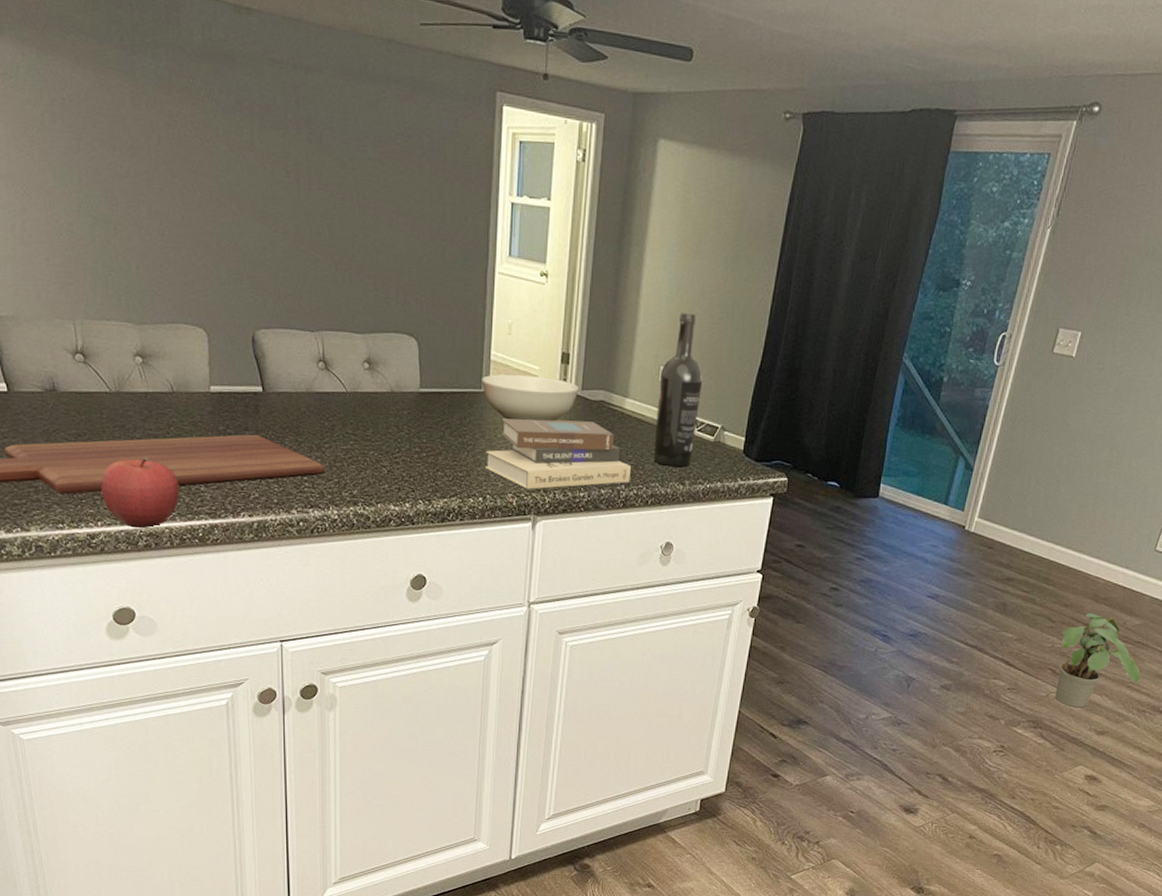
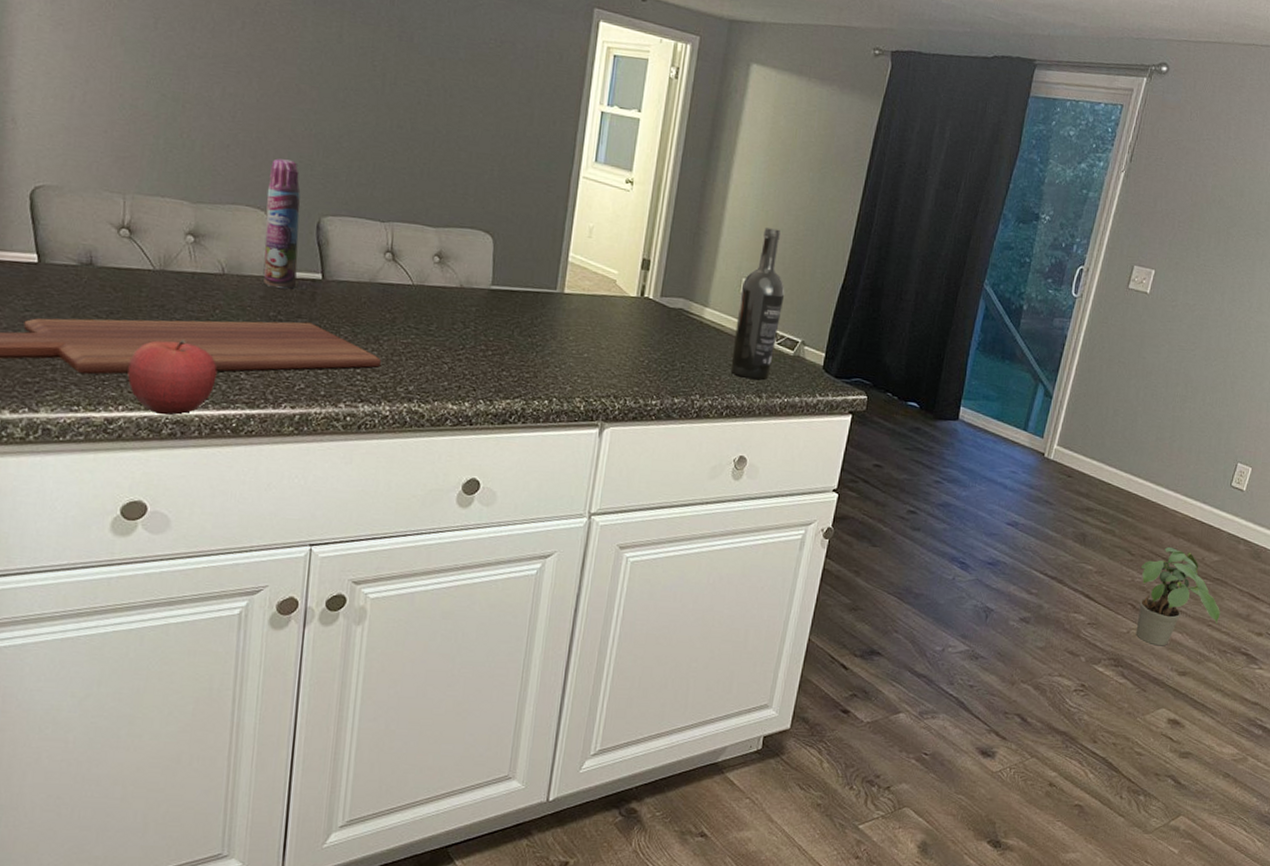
whipped cream can: none [202,275,239,403] -> present [263,158,301,289]
bowl: present [482,374,579,421] -> none [557,276,658,326]
books: present [484,418,632,490] -> none [553,321,708,395]

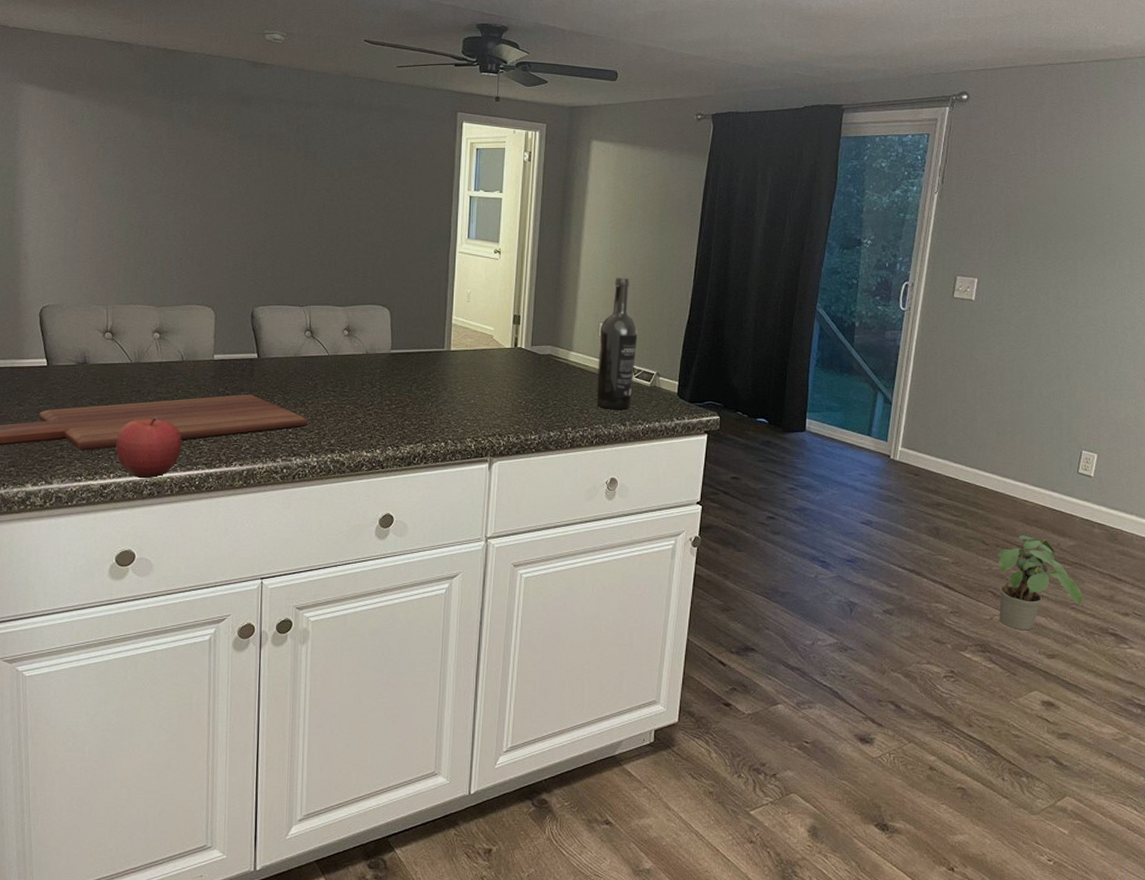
whipped cream can: present [263,158,301,289] -> none [212,264,238,368]

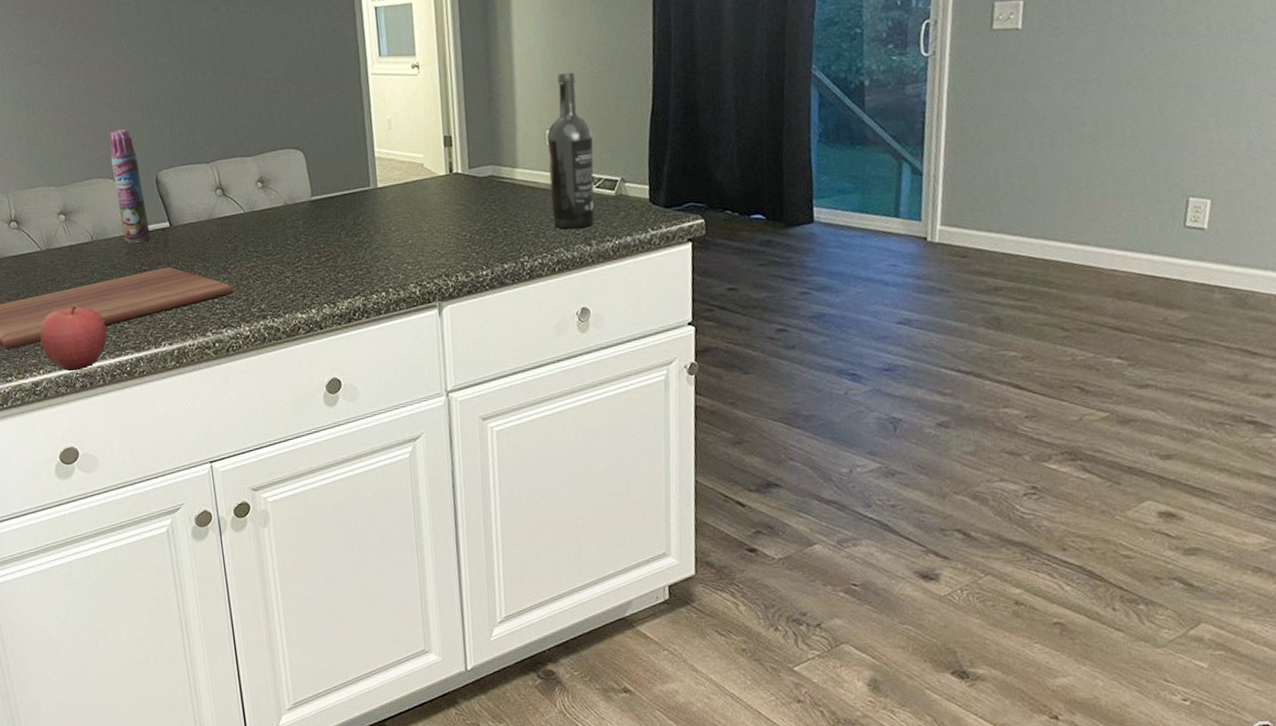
whipped cream can: none [212,264,238,368] -> present [108,129,150,244]
potted plant: present [996,534,1083,631] -> none [1080,312,1205,430]

